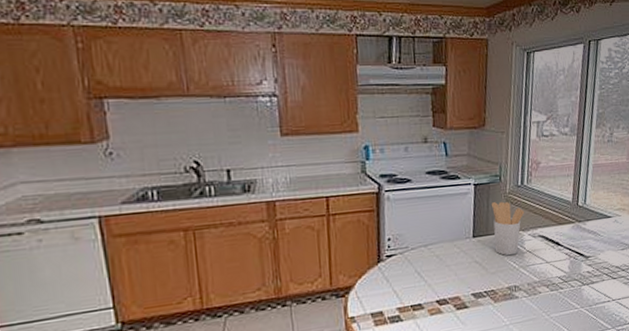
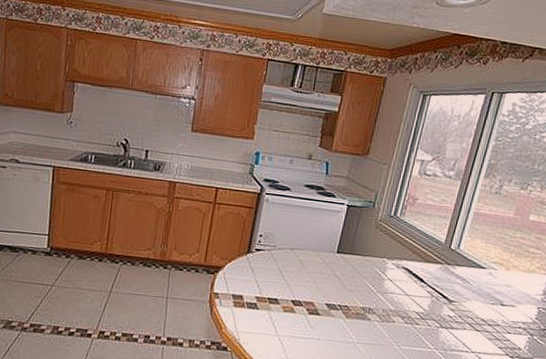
utensil holder: present [492,201,525,256] -> none [356,225,393,279]

